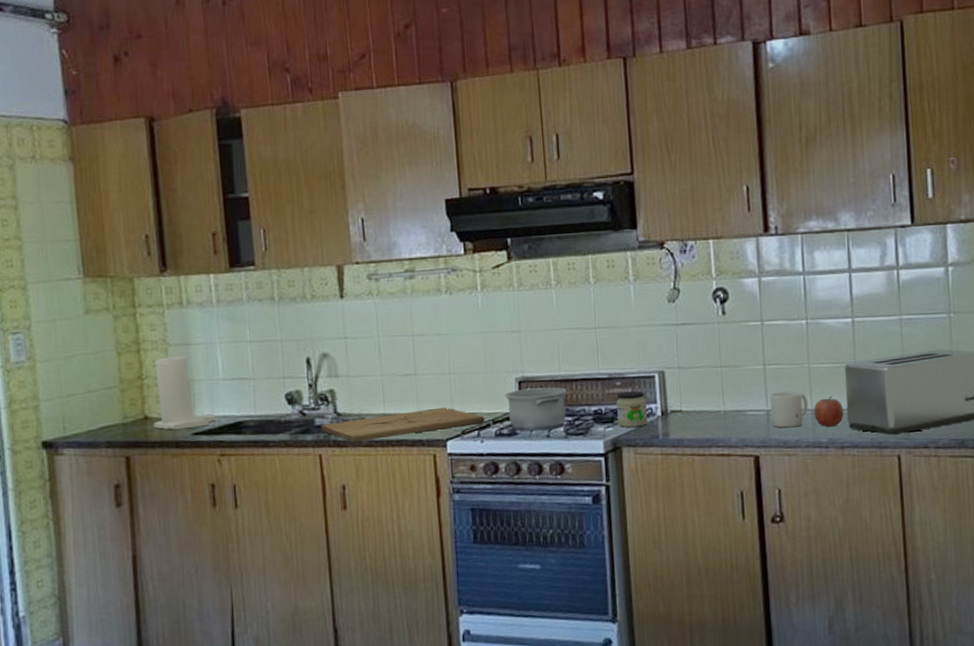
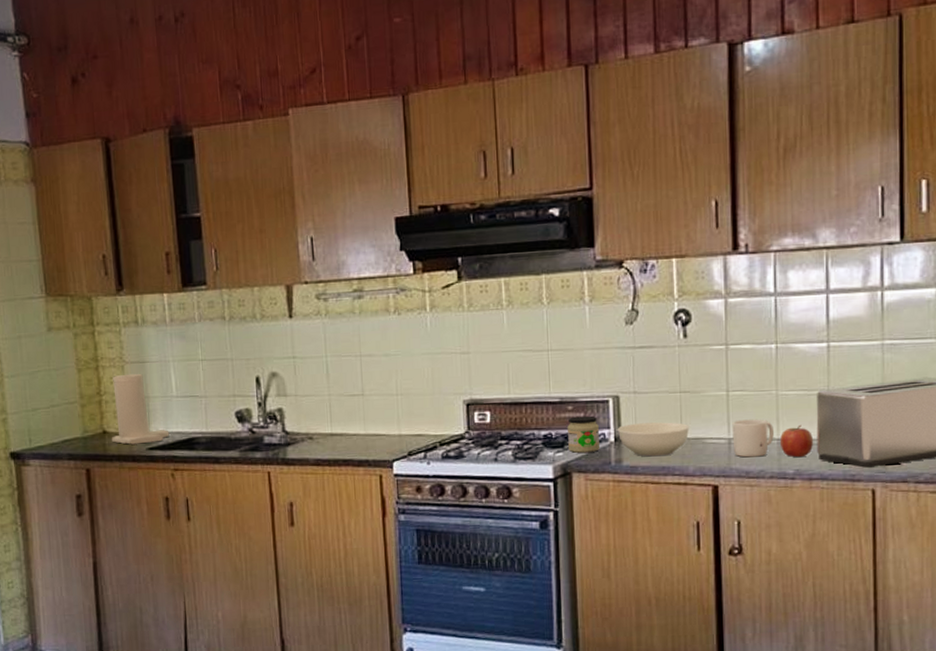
cutting board: present [320,407,485,443] -> none [269,428,432,462]
cooking pot: present [504,387,567,432] -> none [452,410,516,455]
bowl: none [663,395,731,430] -> present [617,422,690,457]

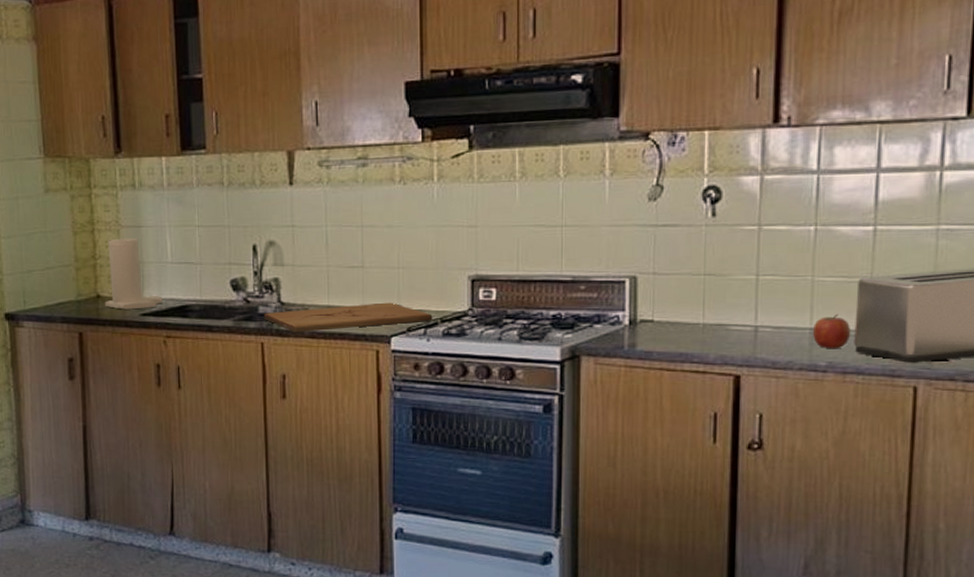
cutting board: none [269,428,432,462] -> present [263,302,433,333]
jar: present [568,416,600,453] -> none [579,296,613,335]
bowl: present [617,422,690,457] -> none [632,306,713,342]
mug: present [732,419,774,458] -> none [759,306,806,347]

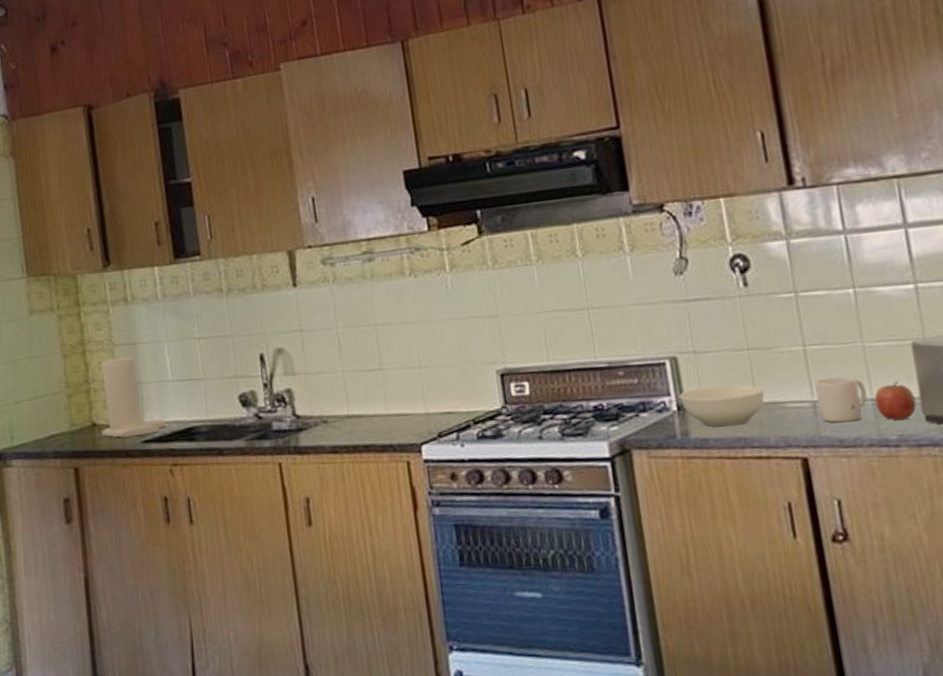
cutting board: present [263,302,433,333] -> none [278,406,465,450]
bowl: none [632,306,713,342] -> present [678,384,765,427]
mug: none [759,306,806,347] -> present [814,376,867,423]

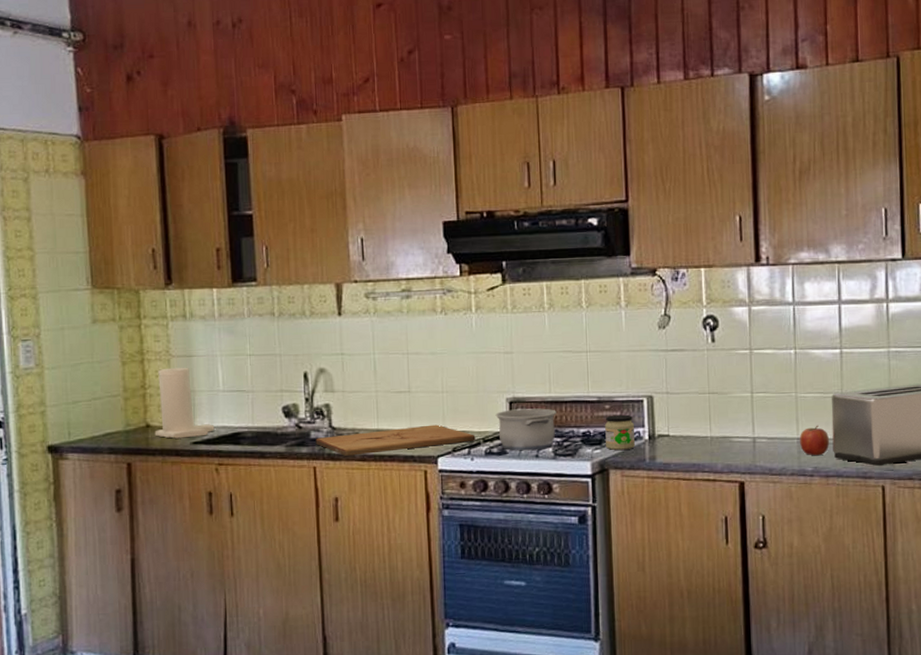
cutting board: none [278,406,465,450] -> present [315,424,476,457]
cooking pot: none [485,379,560,434] -> present [495,408,556,452]
jar: none [620,381,661,426] -> present [605,414,635,450]
bowl: present [678,384,765,427] -> none [651,421,718,454]
mug: present [814,376,867,423] -> none [756,419,794,456]

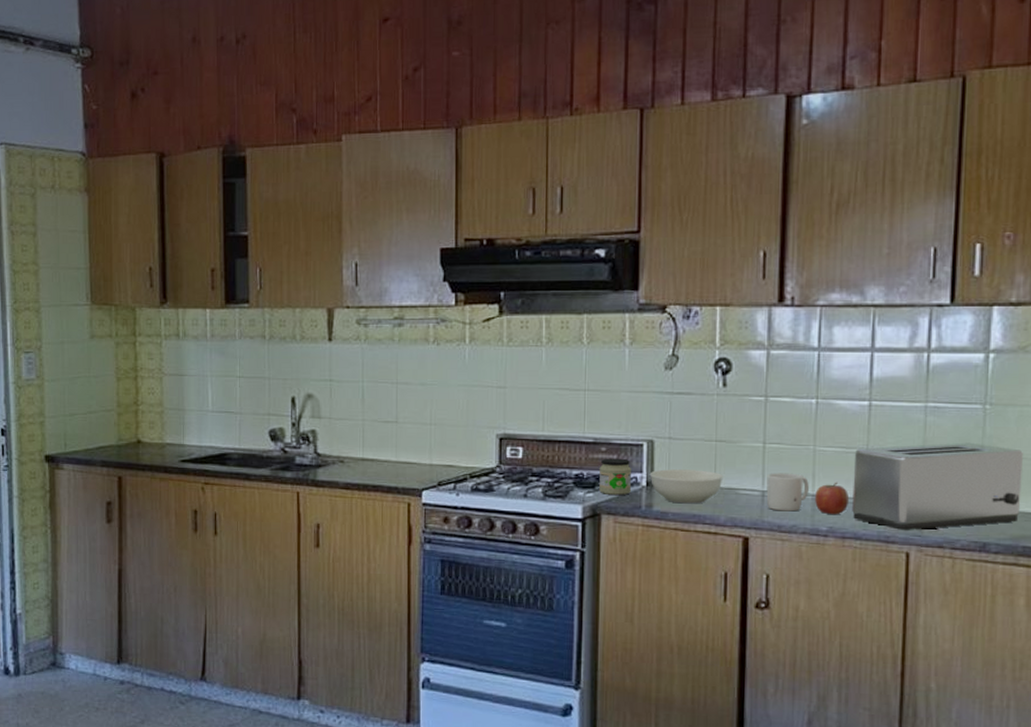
paper towel: present [154,367,215,439] -> none [145,386,202,456]
cutting board: present [315,424,476,457] -> none [300,457,462,484]
cooking pot: present [495,408,556,452] -> none [484,446,549,490]
bowl: none [651,421,718,454] -> present [649,469,724,504]
mug: none [756,419,794,456] -> present [766,473,809,512]

